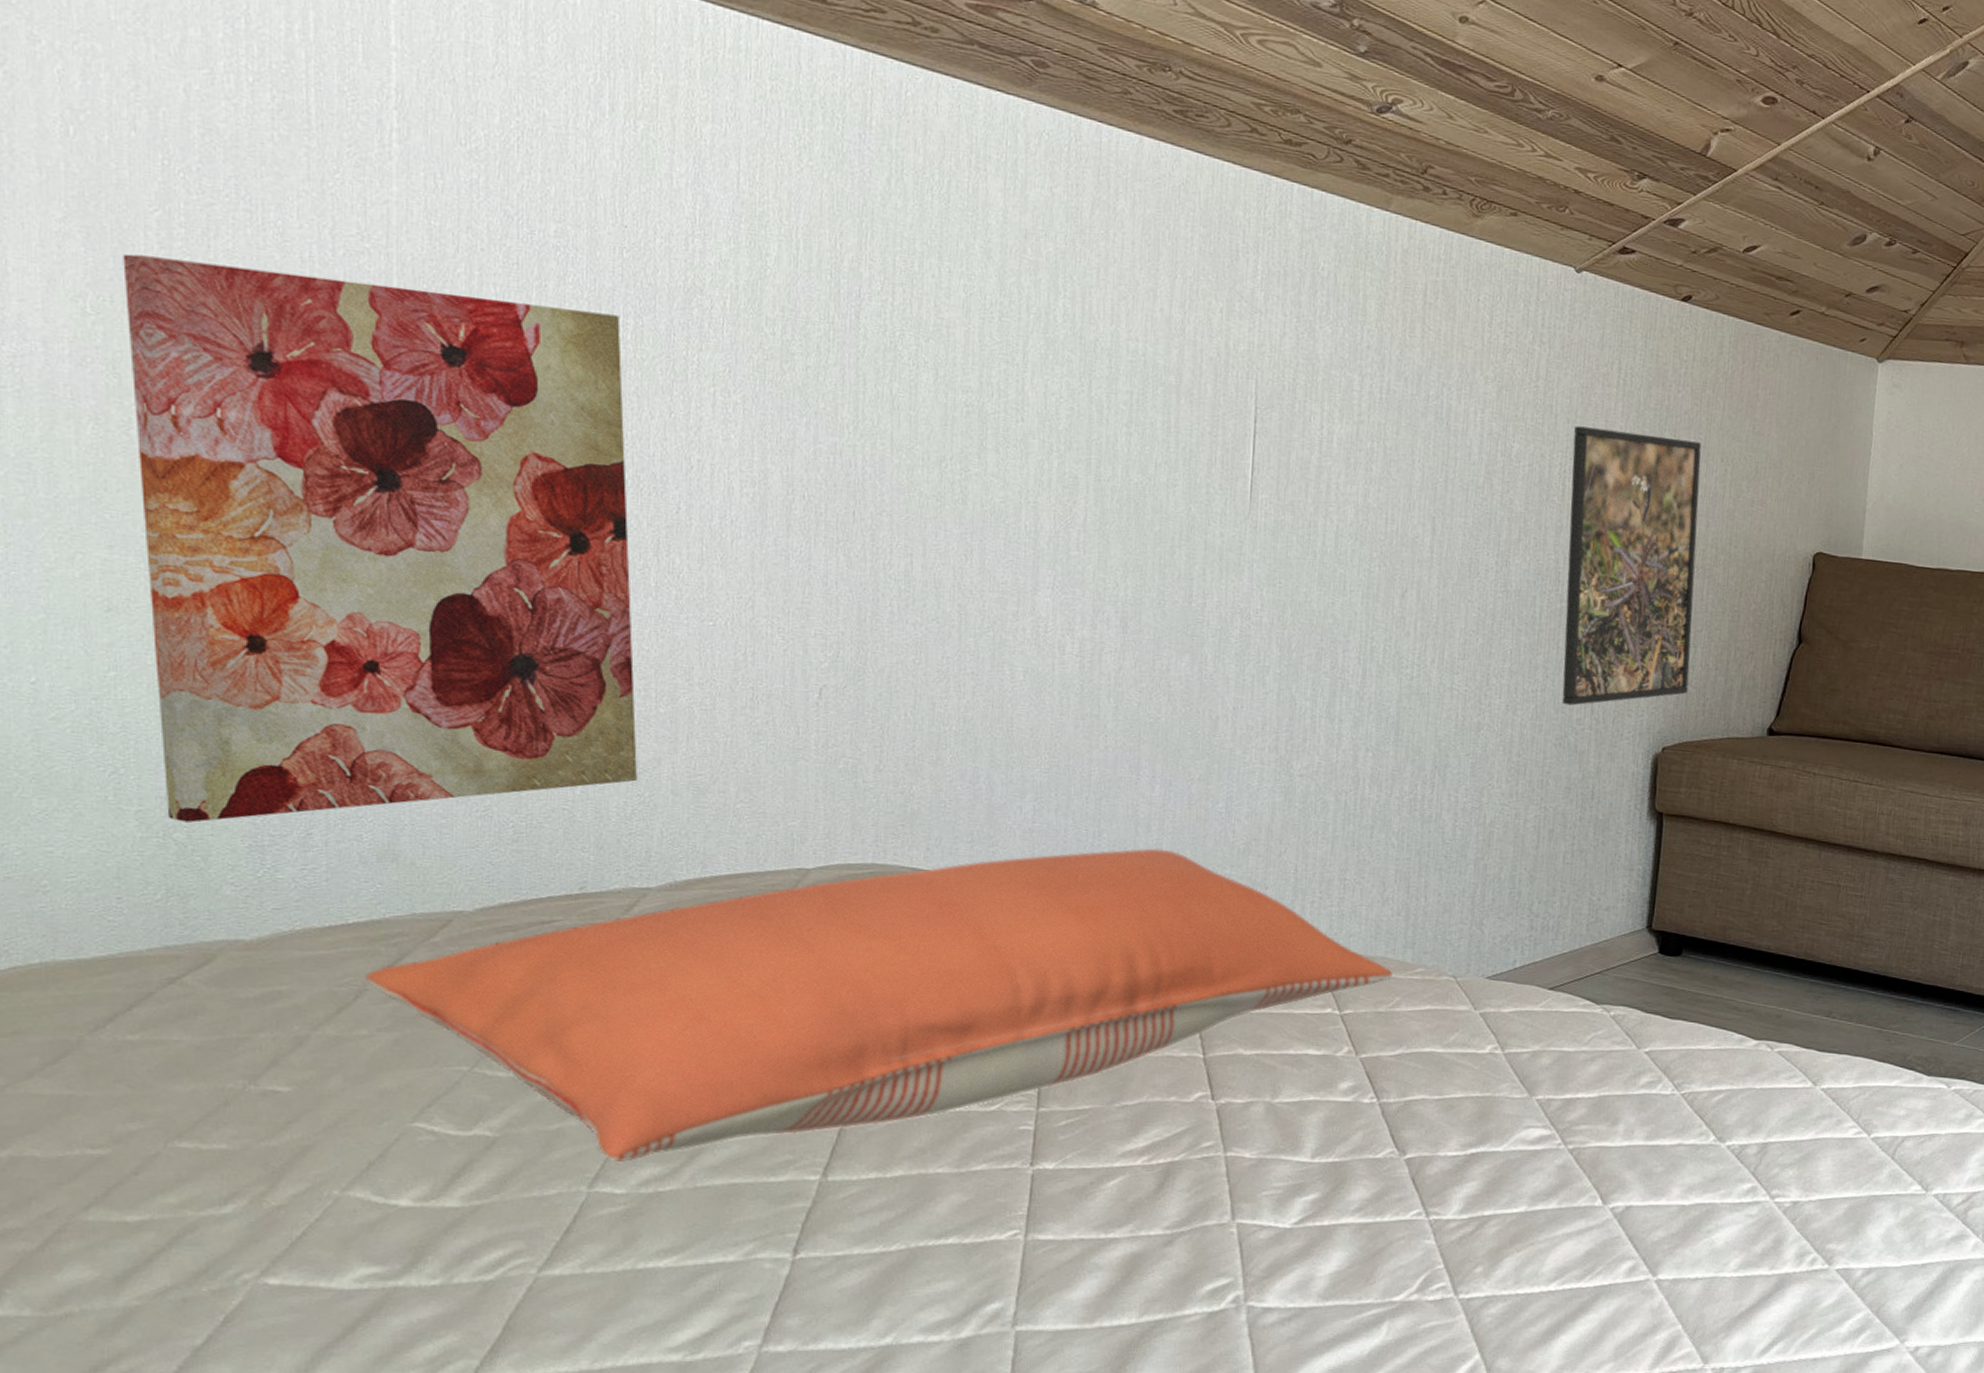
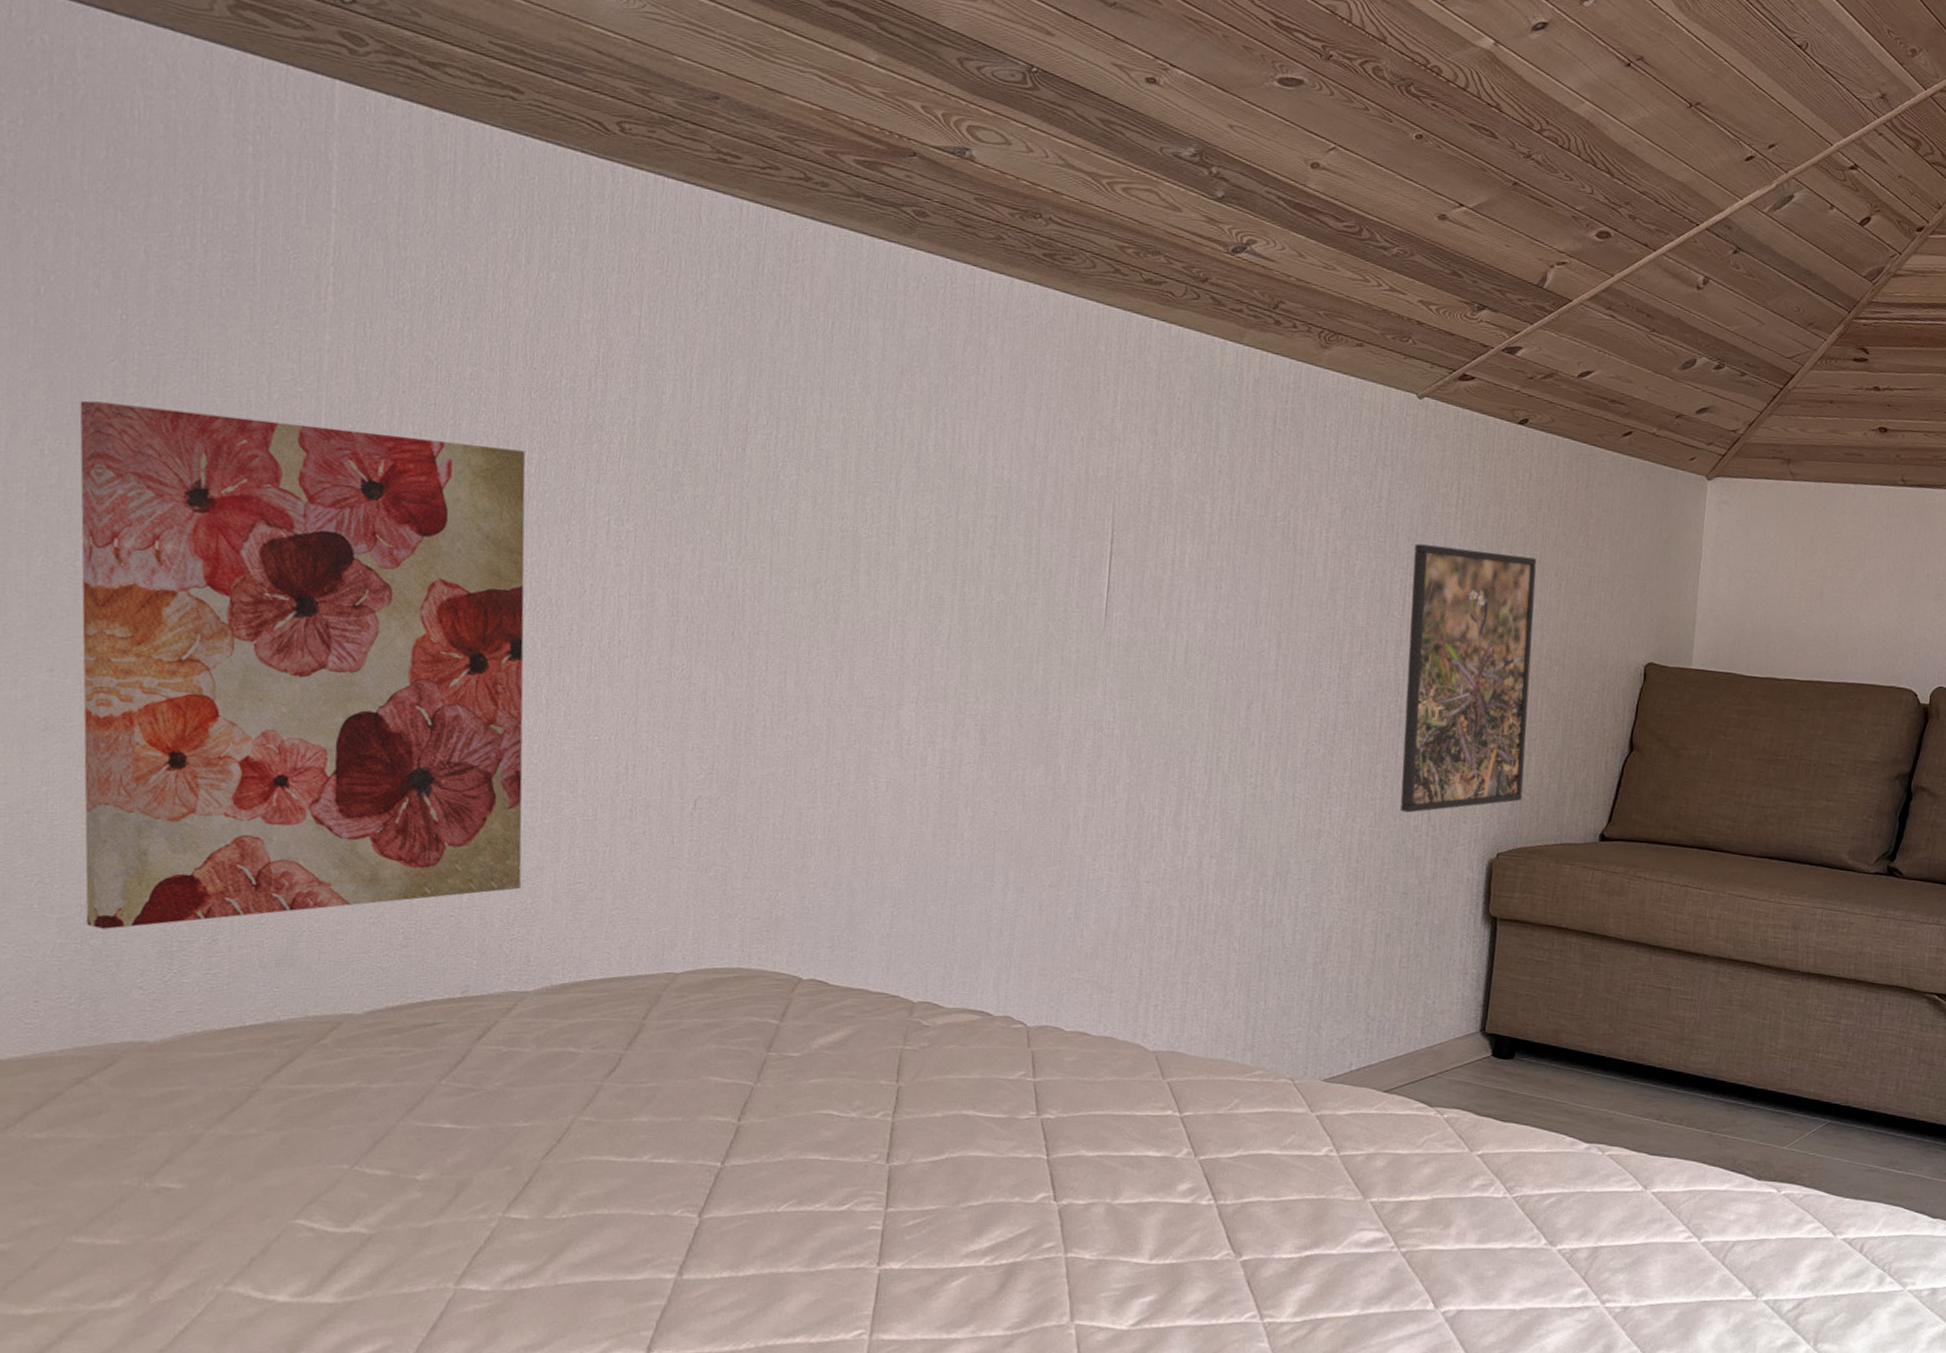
pillow: present [364,848,1393,1163] -> none [257,952,1232,1260]

